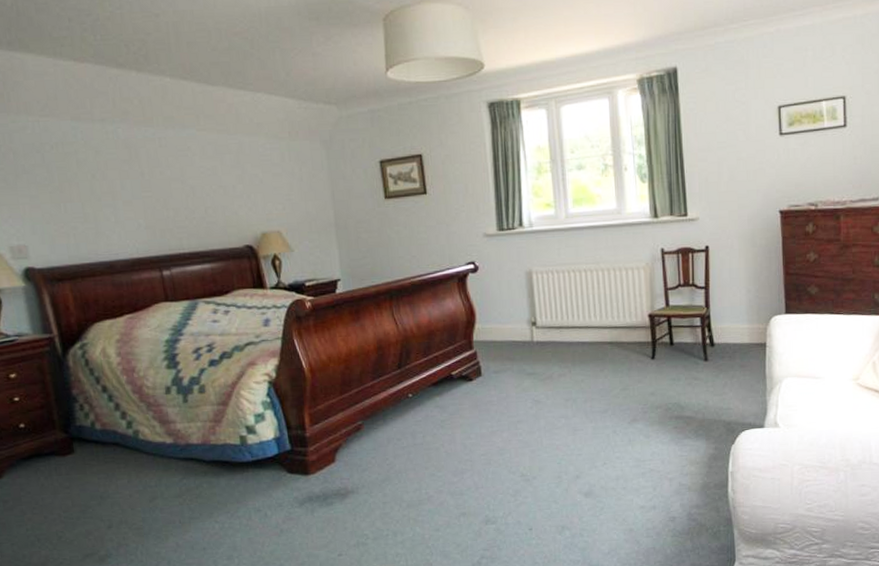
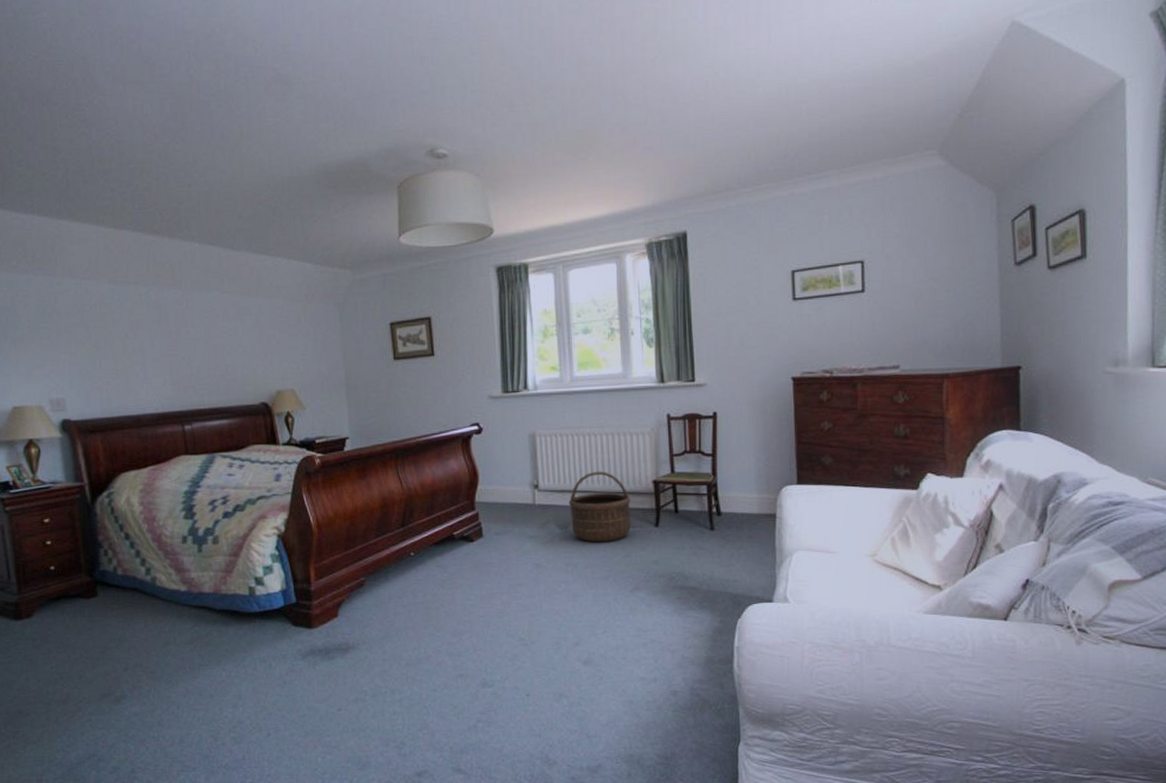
basket: none [566,306,628,376] -> present [568,471,631,542]

